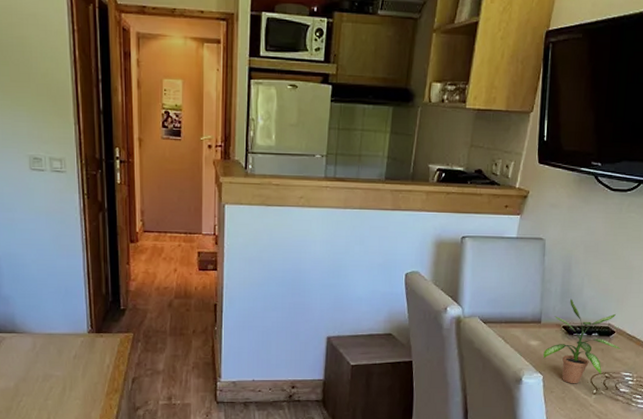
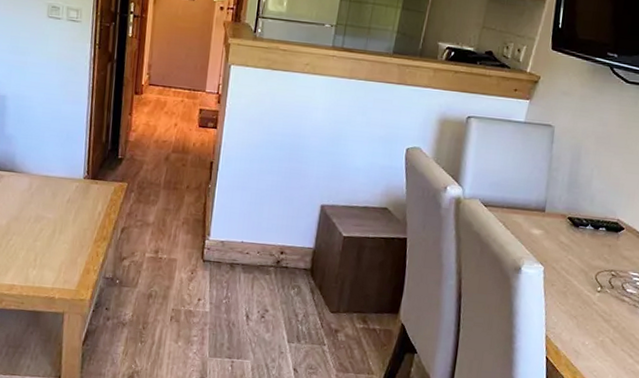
potted plant: present [543,298,621,384] -> none [545,189,629,280]

